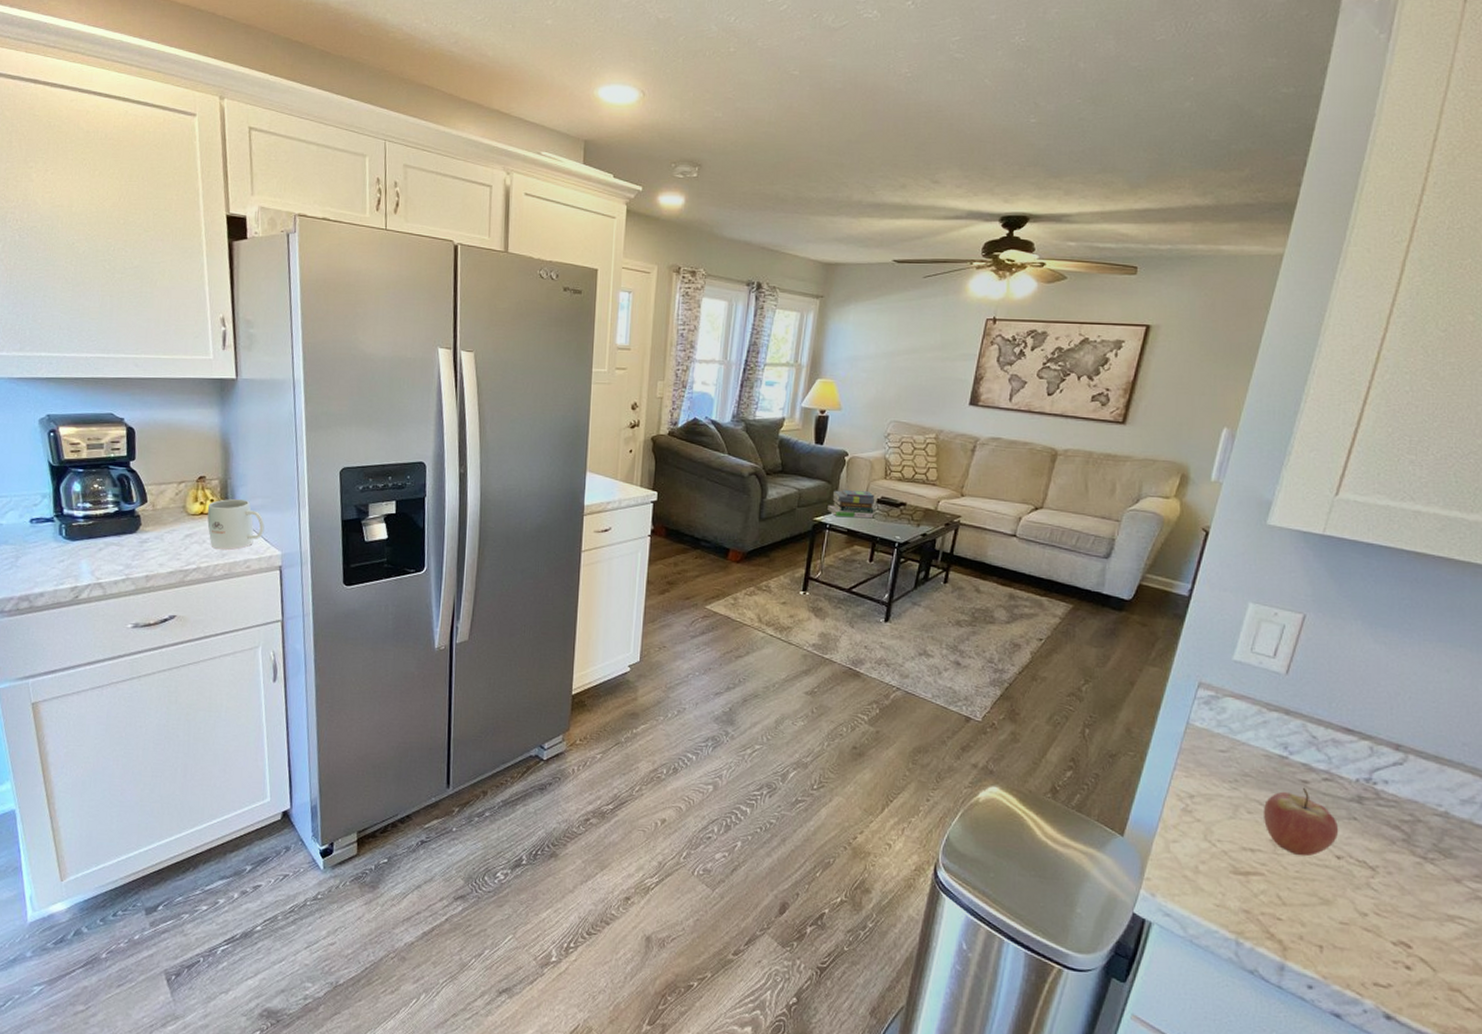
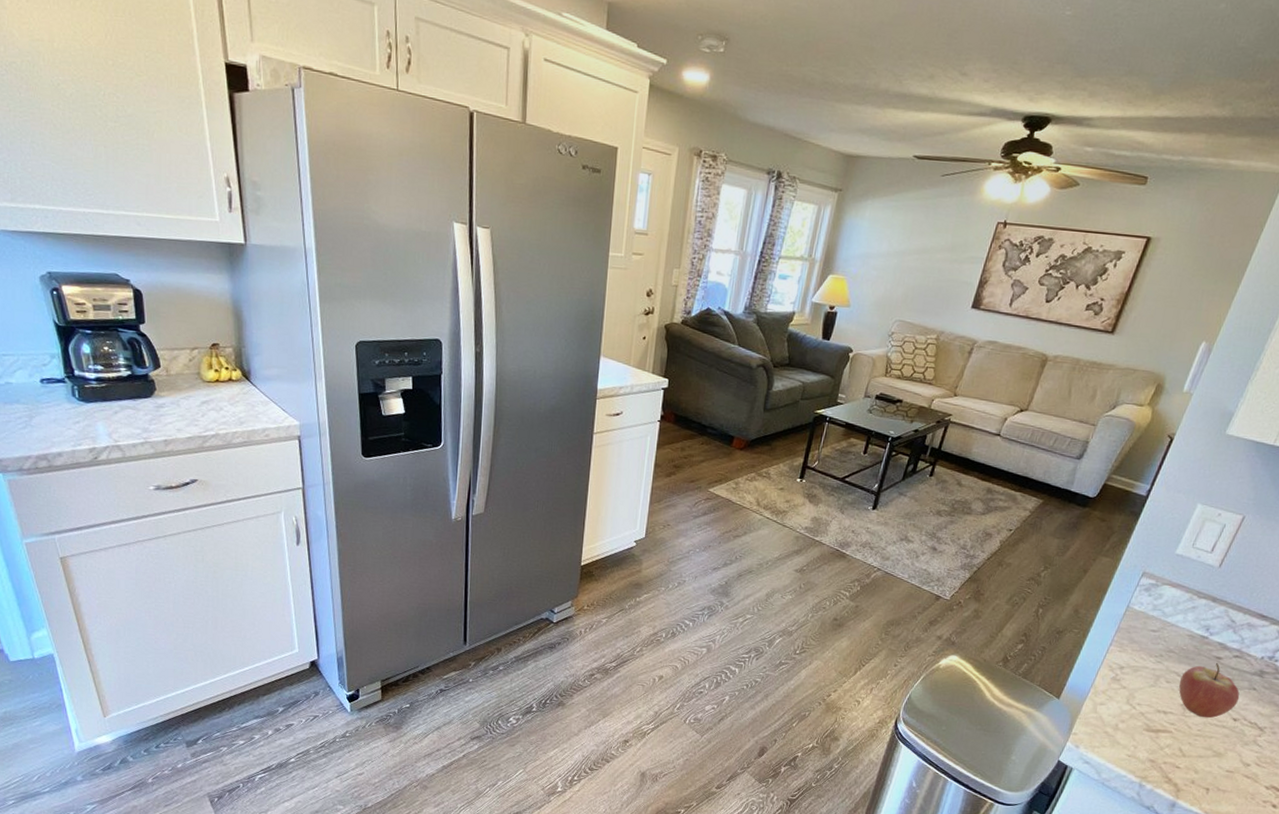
mug: present [207,499,265,551] -> none [223,367,282,419]
books: present [827,489,875,519] -> none [829,384,874,414]

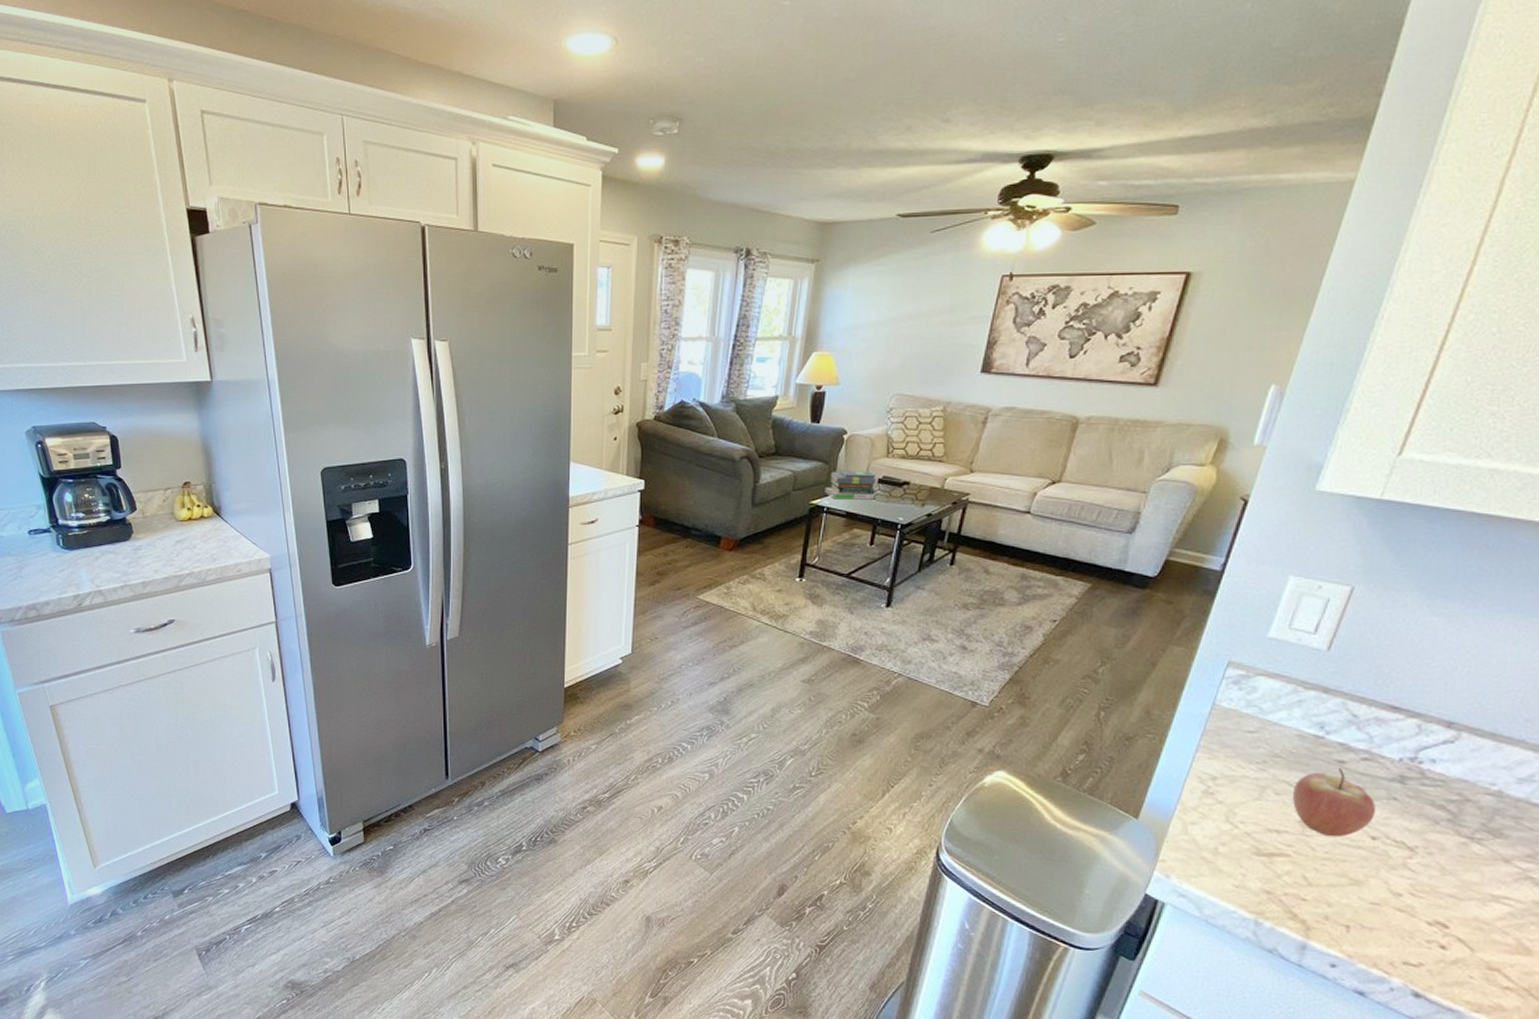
books: none [829,384,874,414] -> present [825,470,876,500]

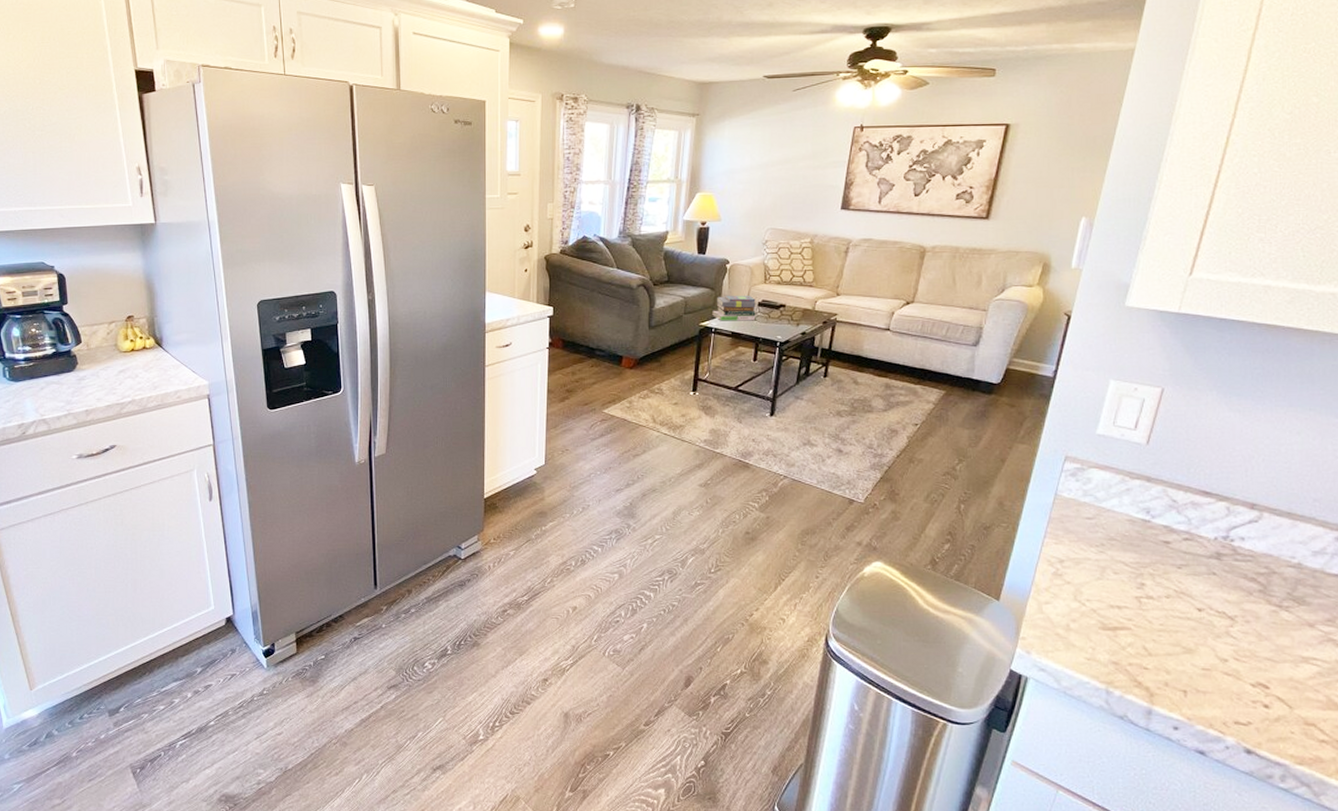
fruit: present [1292,768,1377,838] -> none [1128,548,1200,611]

